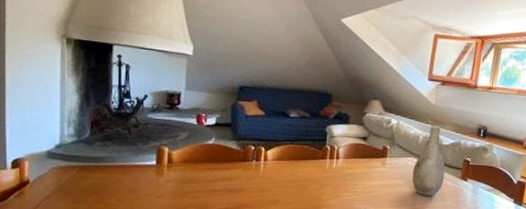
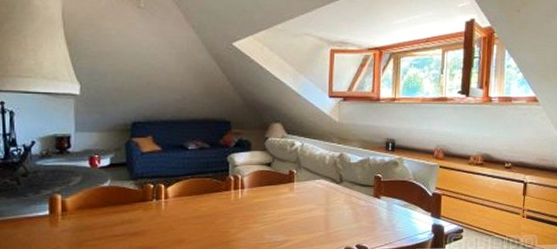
vase: present [412,125,445,197] -> none [323,143,357,219]

